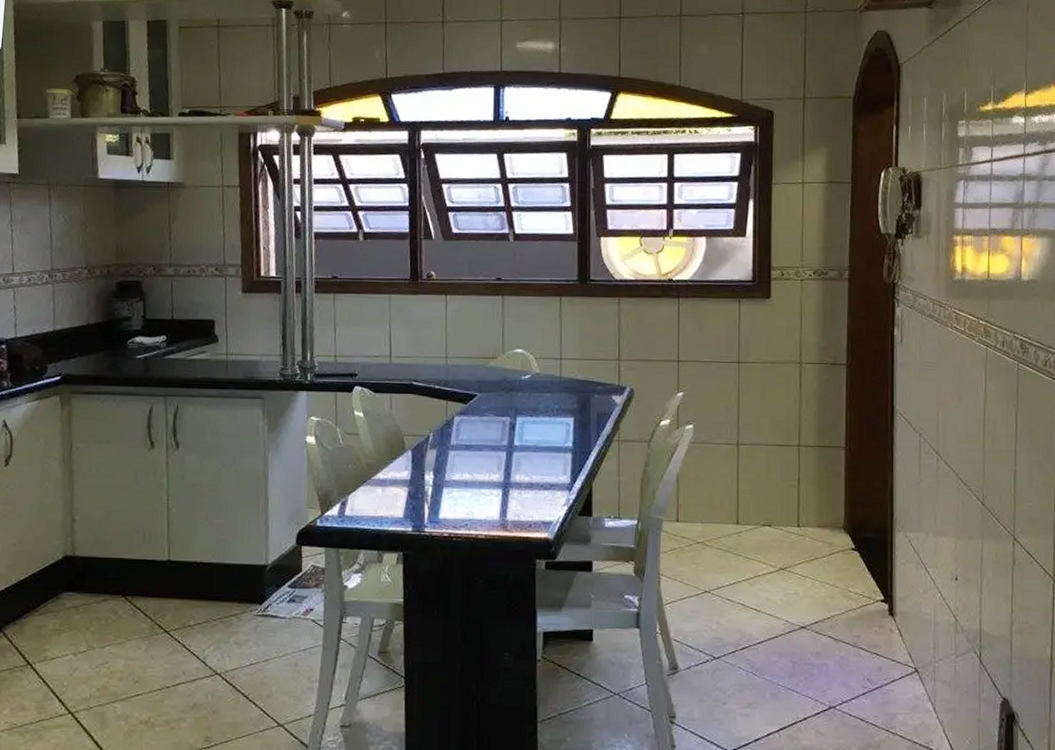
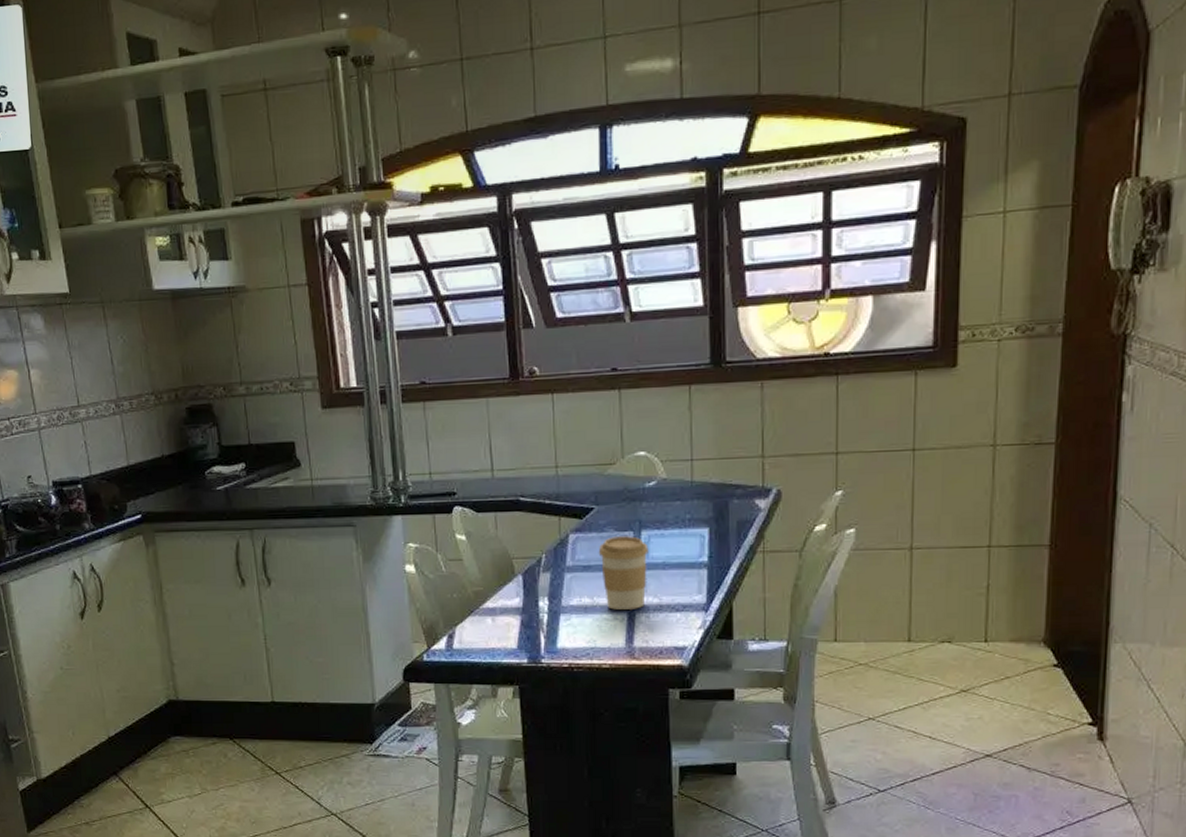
coffee cup: none [479,420,523,486] -> present [598,536,649,610]

